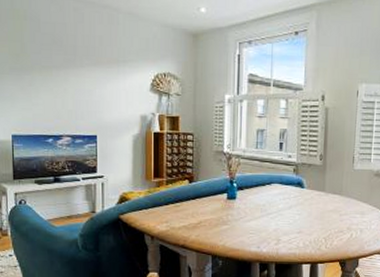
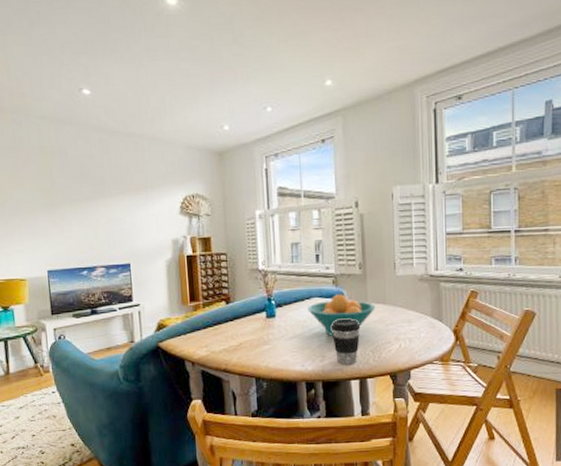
fruit bowl: none [267,182,332,221] -> present [307,294,376,336]
coffee cup: none [288,207,316,249] -> present [331,319,361,365]

